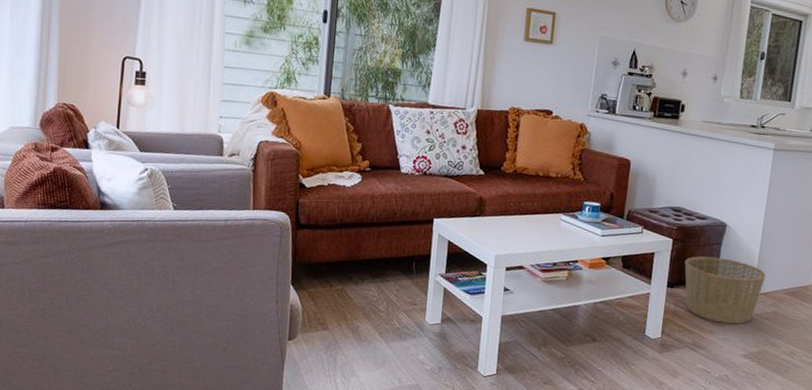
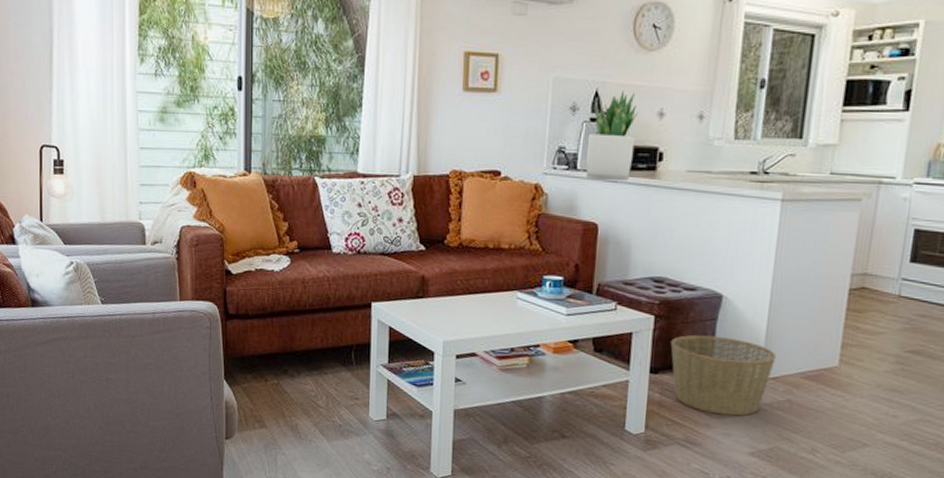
planter: none [622,52,667,127] -> present [585,91,639,182]

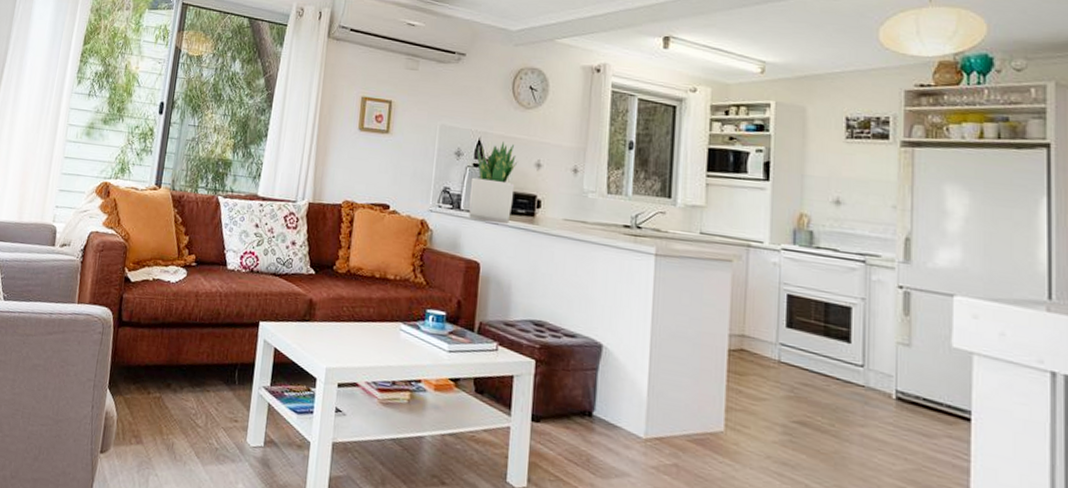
basket: present [670,334,776,416] -> none [552,383,659,478]

